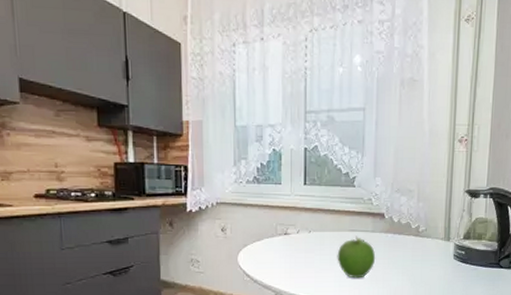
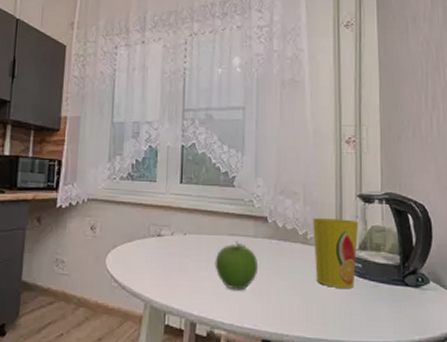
cup: none [424,213,465,272] -> present [313,218,359,288]

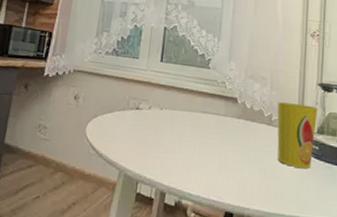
fruit: present [215,240,259,290] -> none [186,118,227,165]

